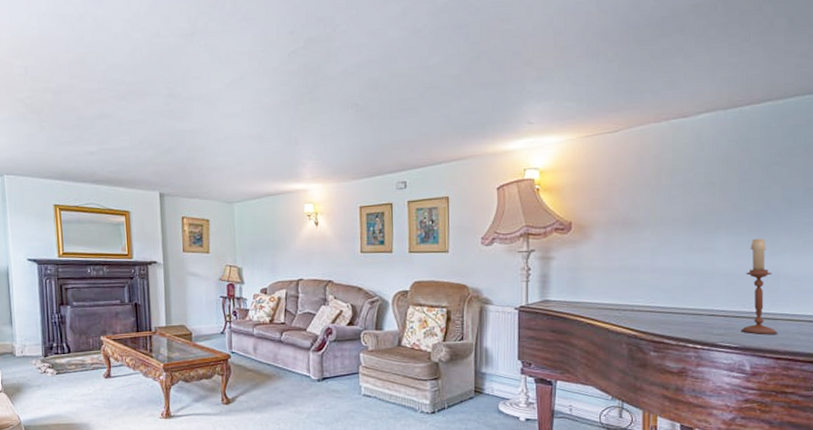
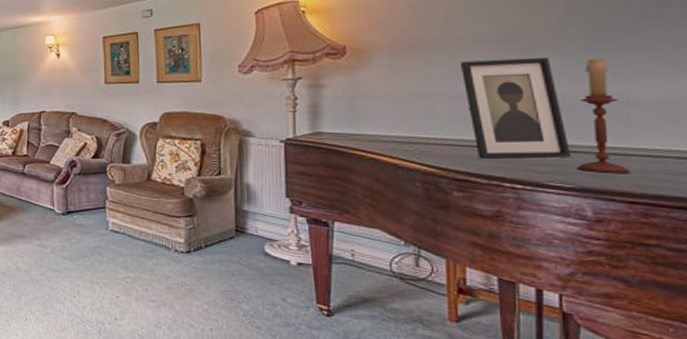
picture frame: none [660,236,738,323] -> present [460,56,572,159]

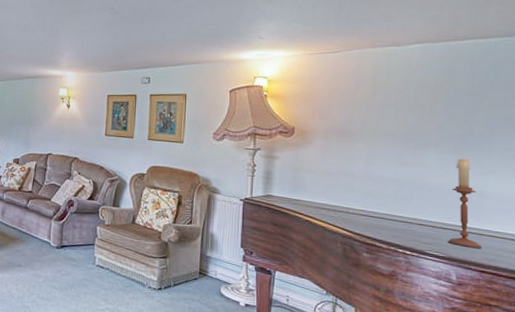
picture frame: present [460,56,572,159] -> none [373,150,445,232]

